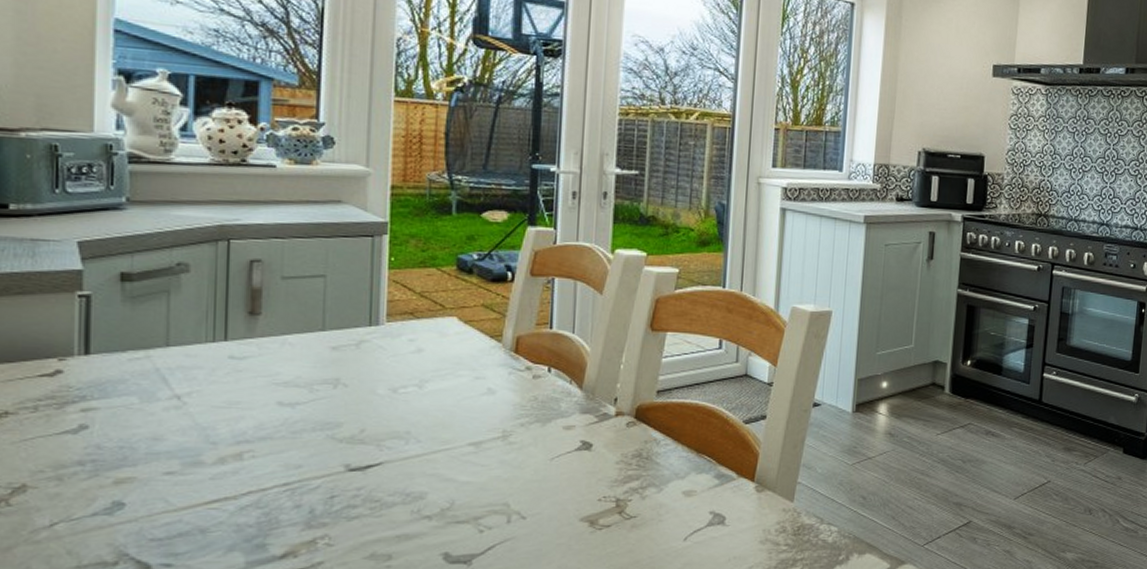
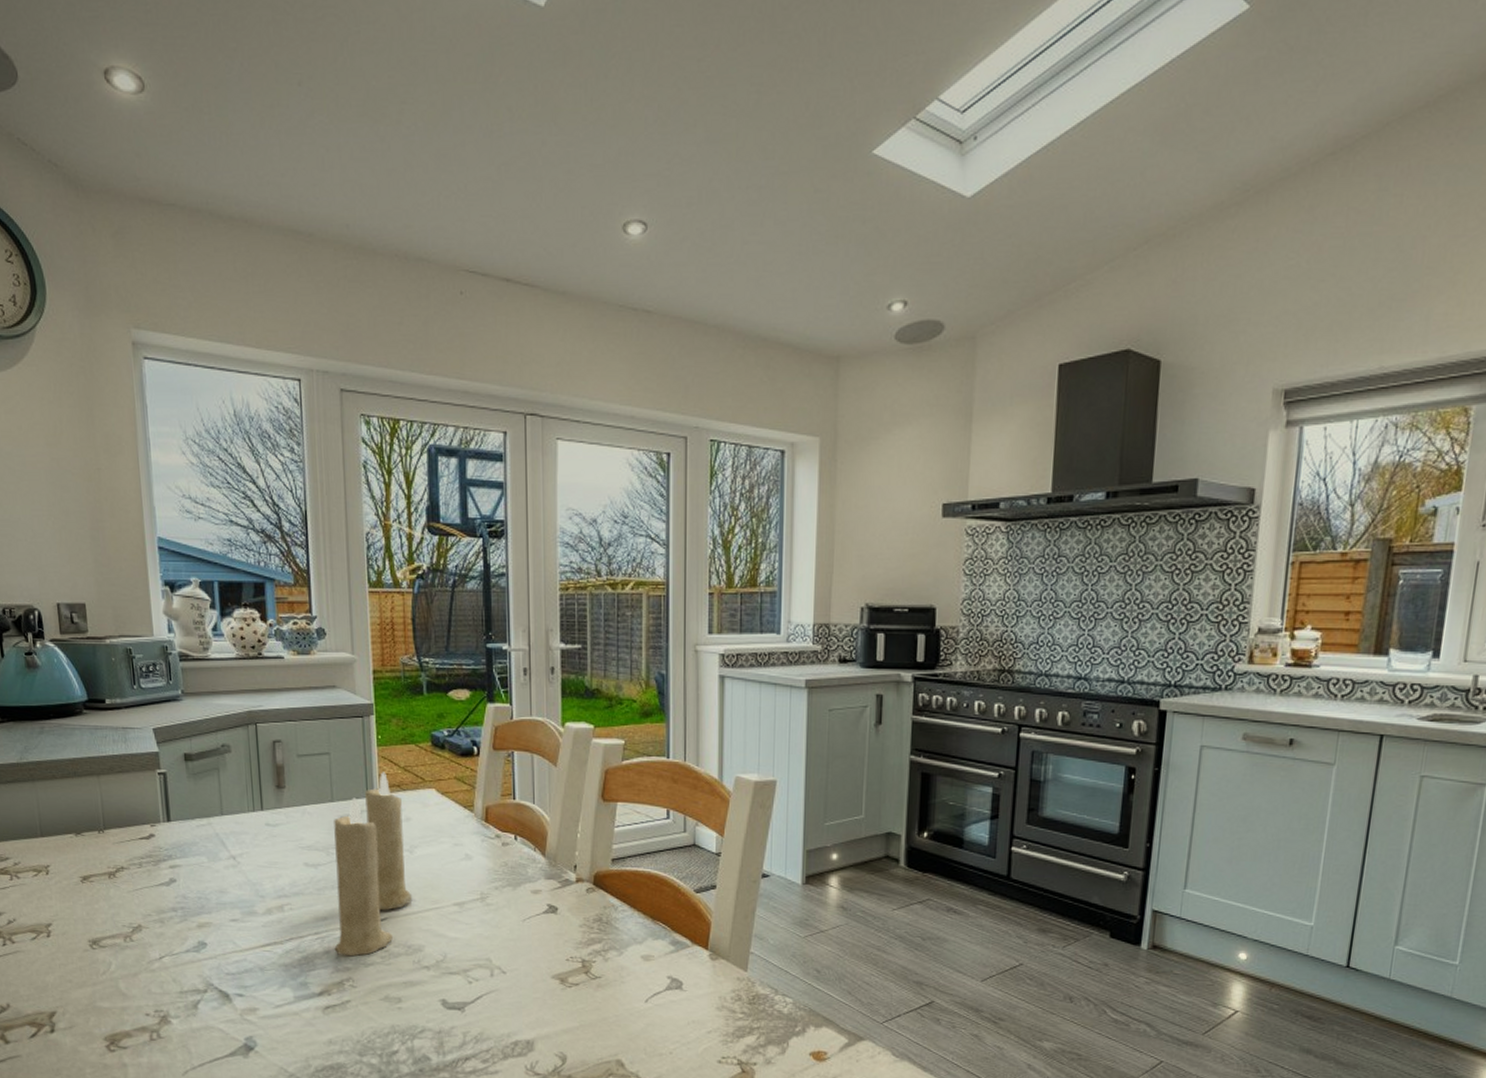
candle: none [308,298,417,510] -> present [334,772,413,957]

